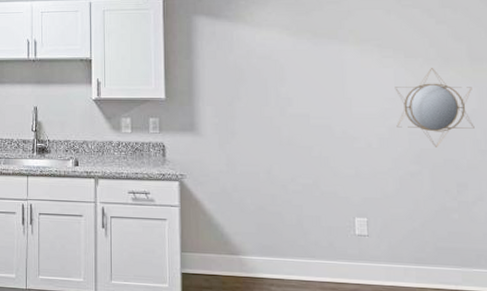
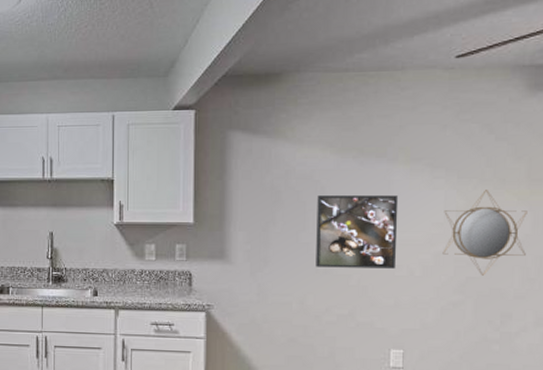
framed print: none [277,73,355,141] -> present [316,195,399,269]

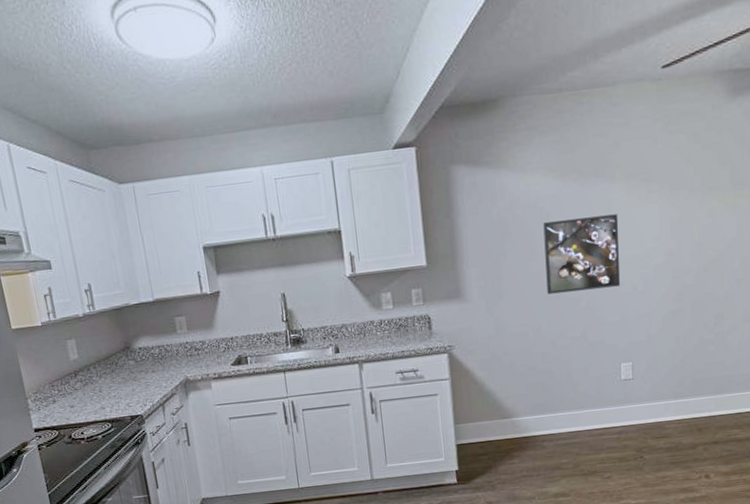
home mirror: present [442,190,528,276] -> none [660,199,733,282]

